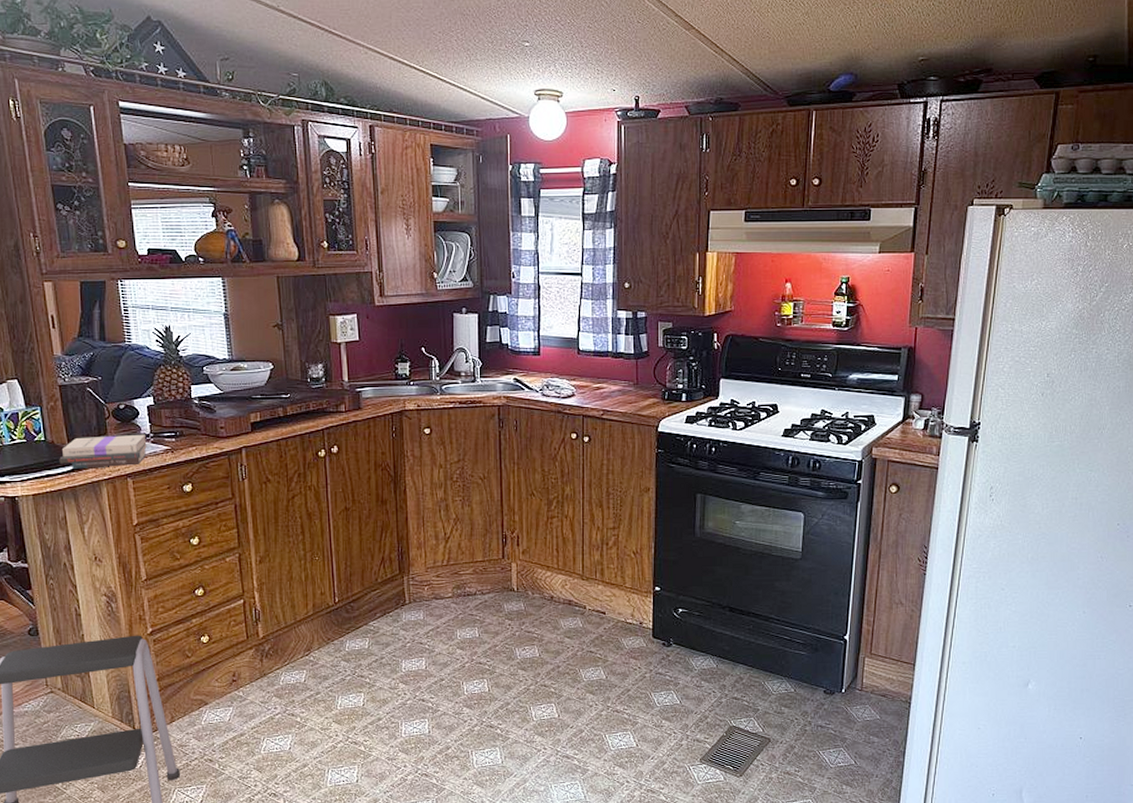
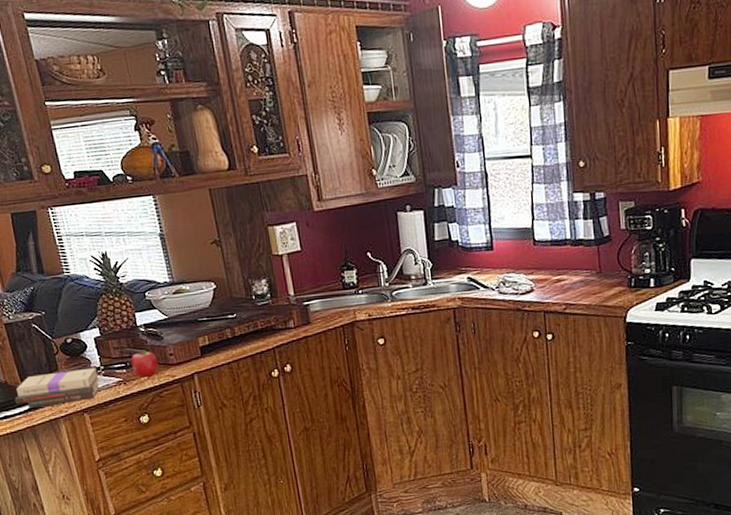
fruit: none [181,421,208,449] -> present [131,349,159,378]

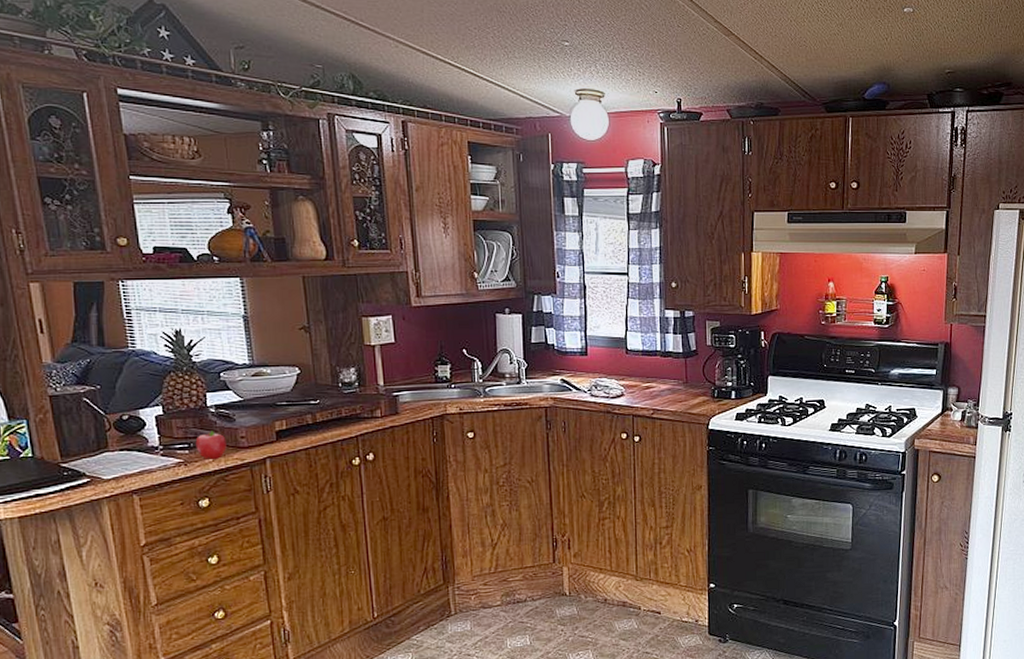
books: present [14,367,100,408] -> none [50,446,156,487]

